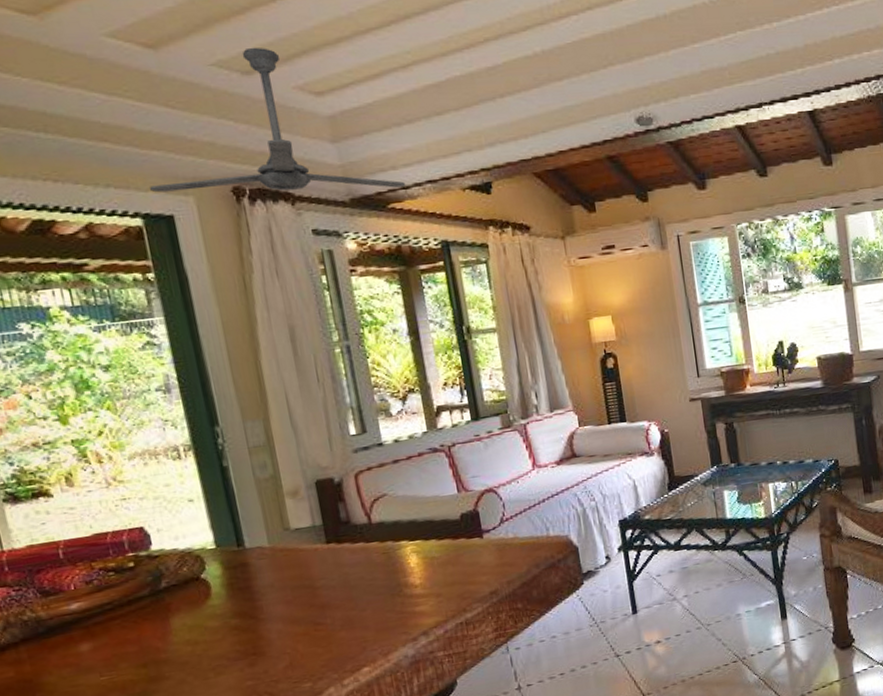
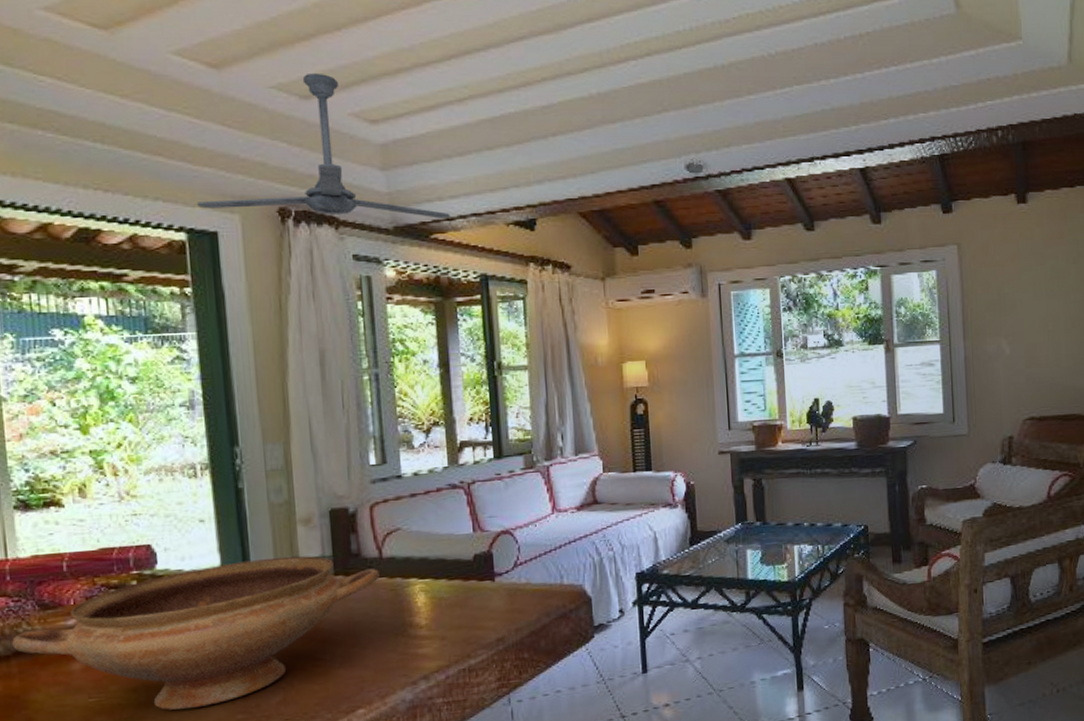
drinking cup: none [18,526,371,682] -> present [12,556,379,711]

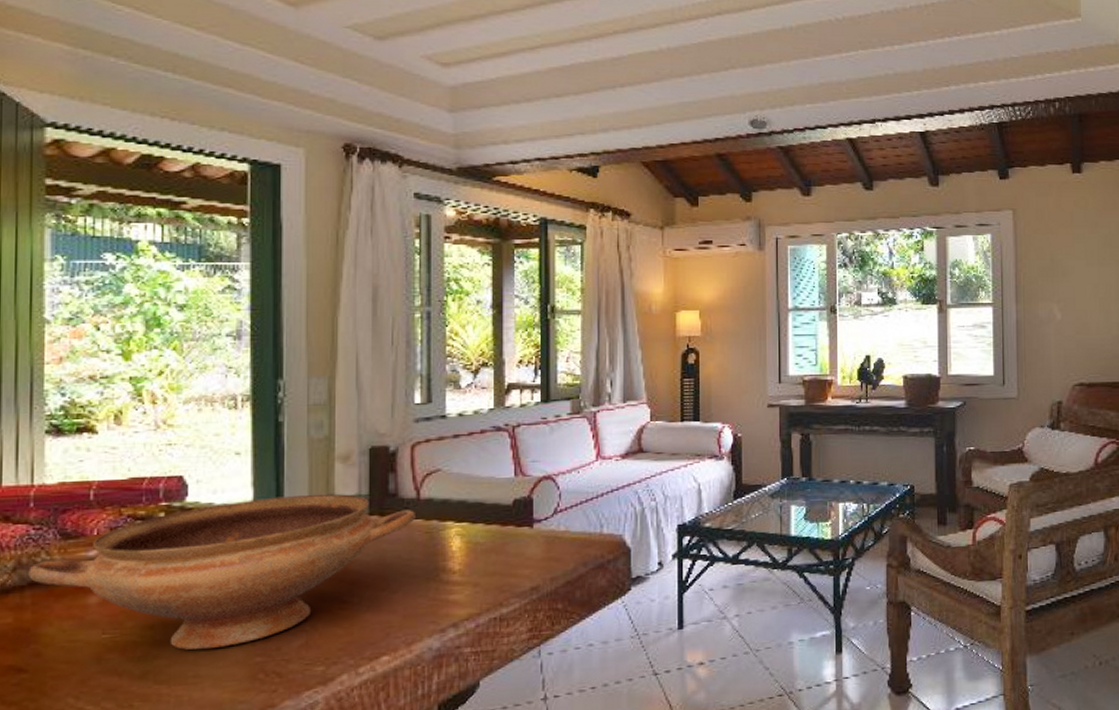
ceiling fan: present [198,72,451,219] -> none [264,15,514,162]

